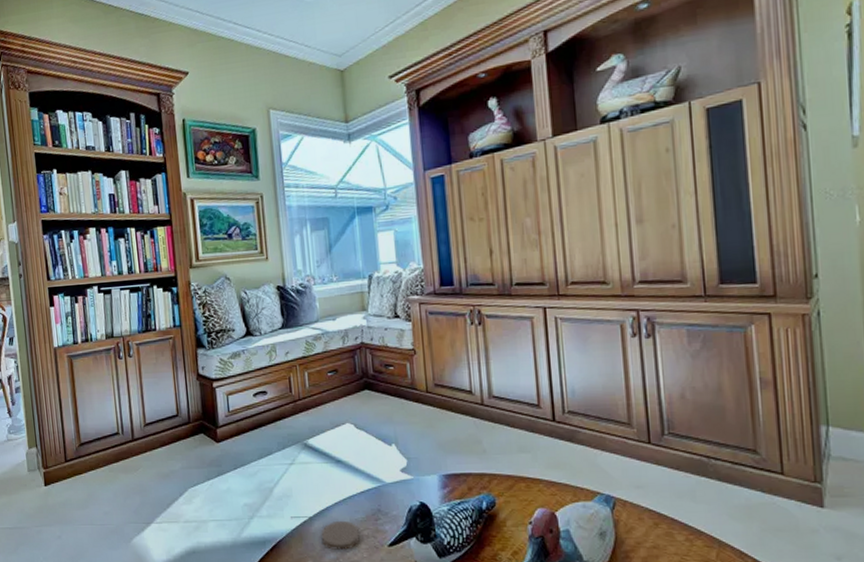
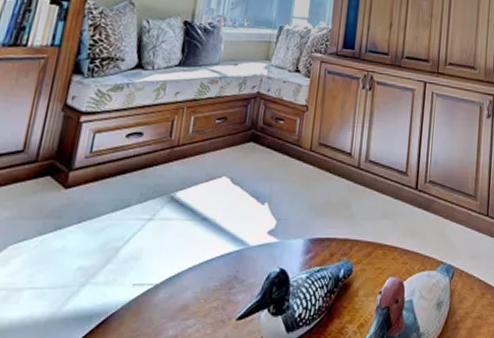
coaster: present [321,520,361,550] -> none [162,289,210,325]

